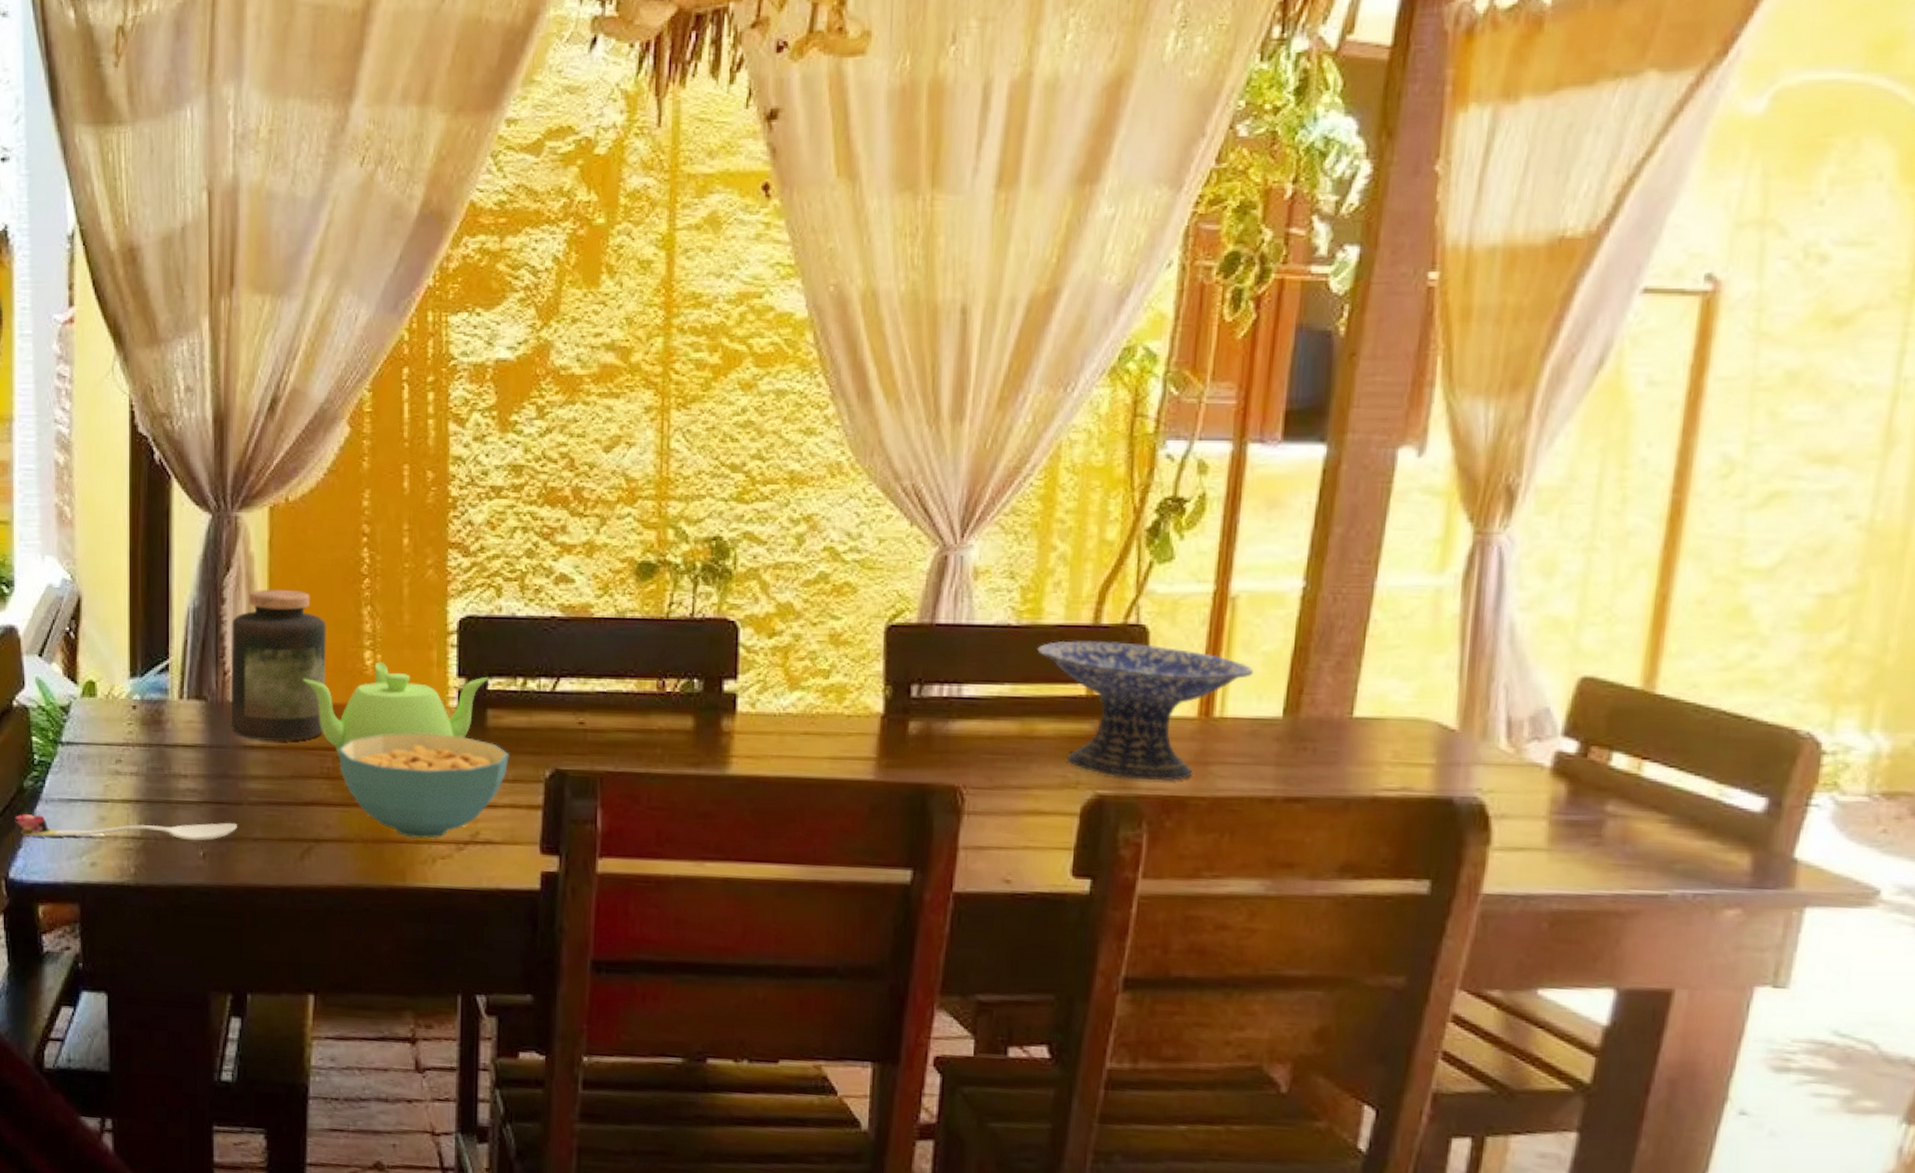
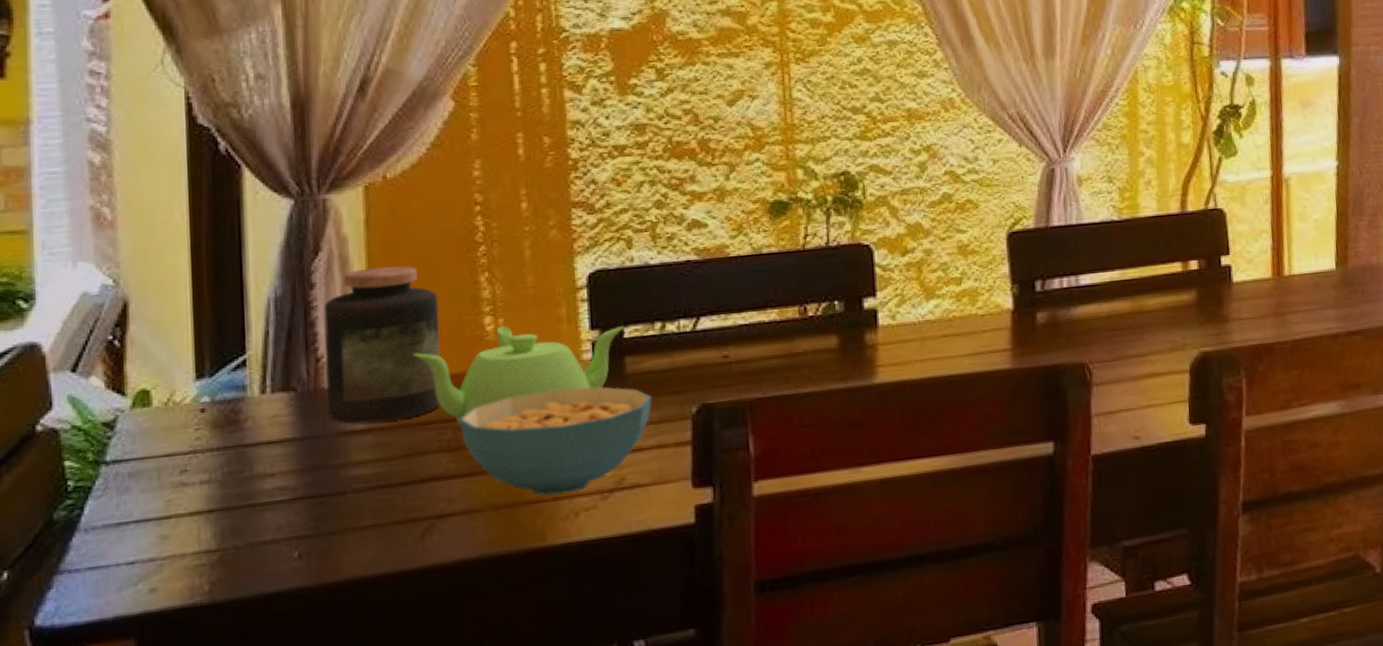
spoon: present [15,813,237,841] -> none [41,514,340,575]
decorative bowl: present [1037,640,1254,780] -> none [1138,224,1310,336]

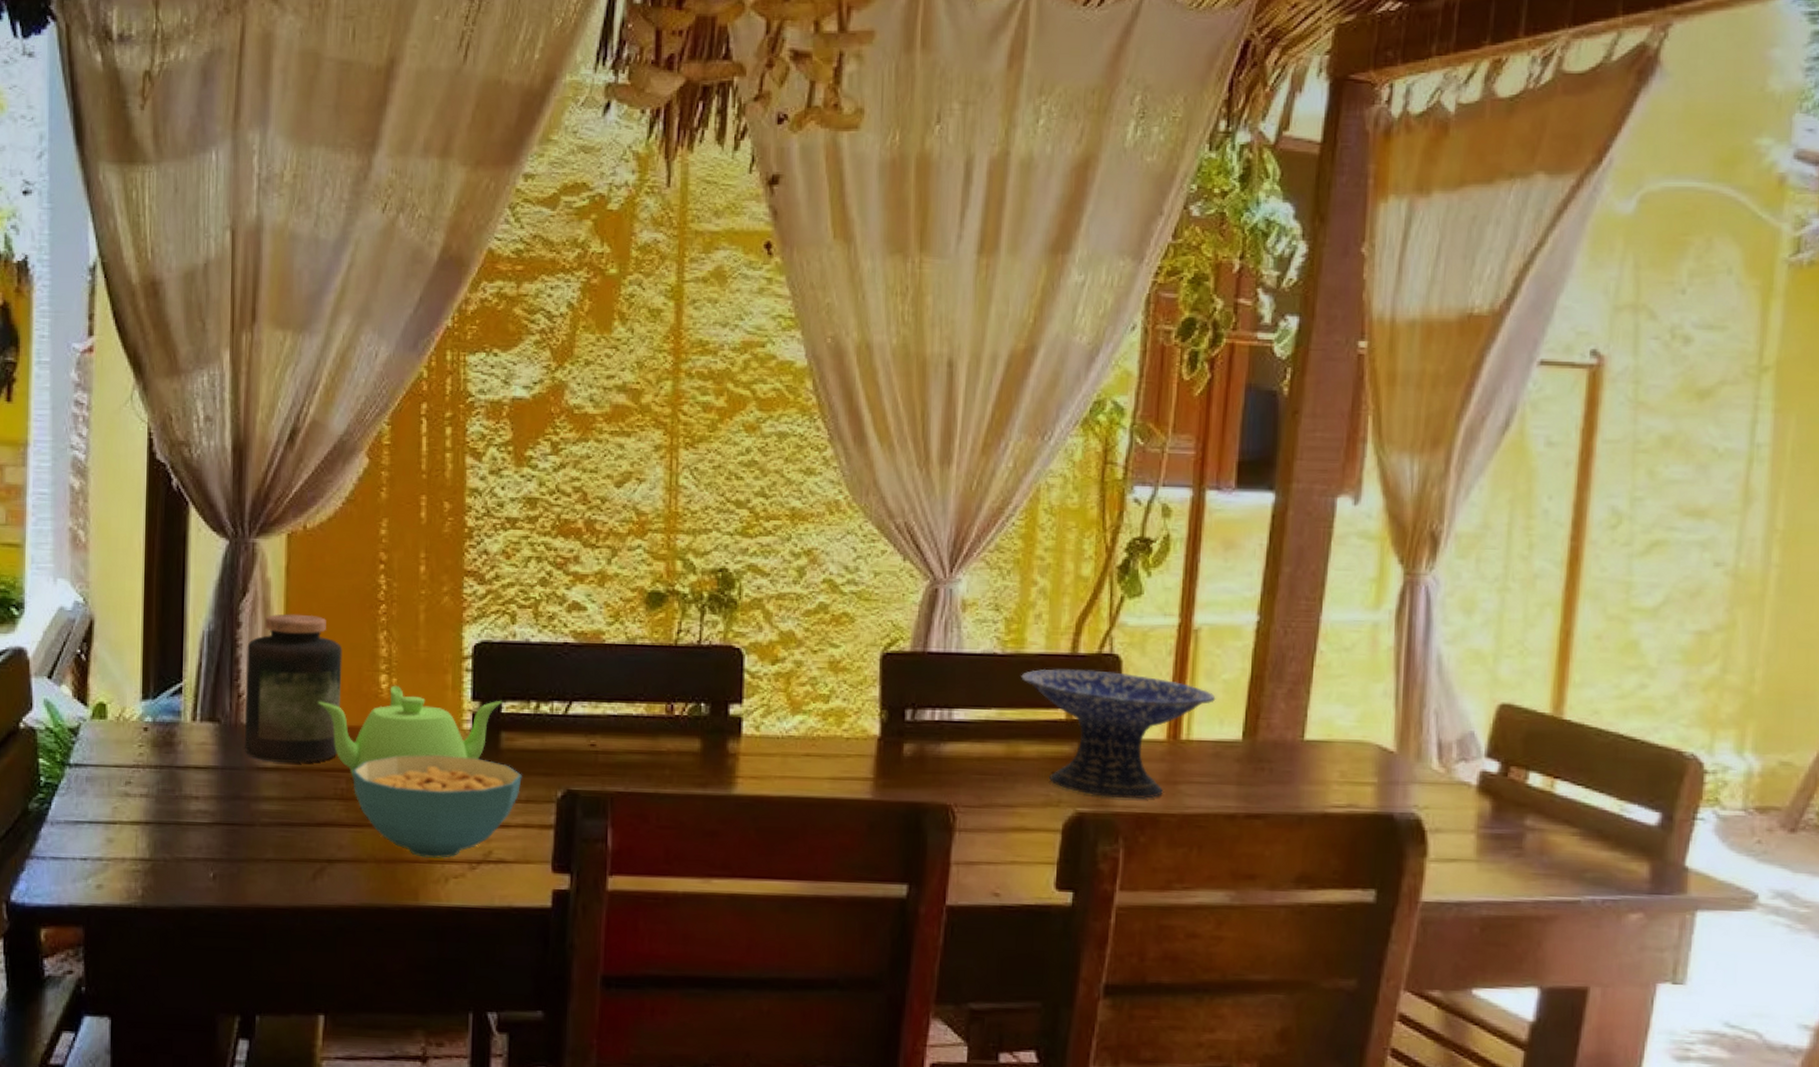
decorative bowl: none [1138,224,1310,336] -> present [1021,668,1216,799]

